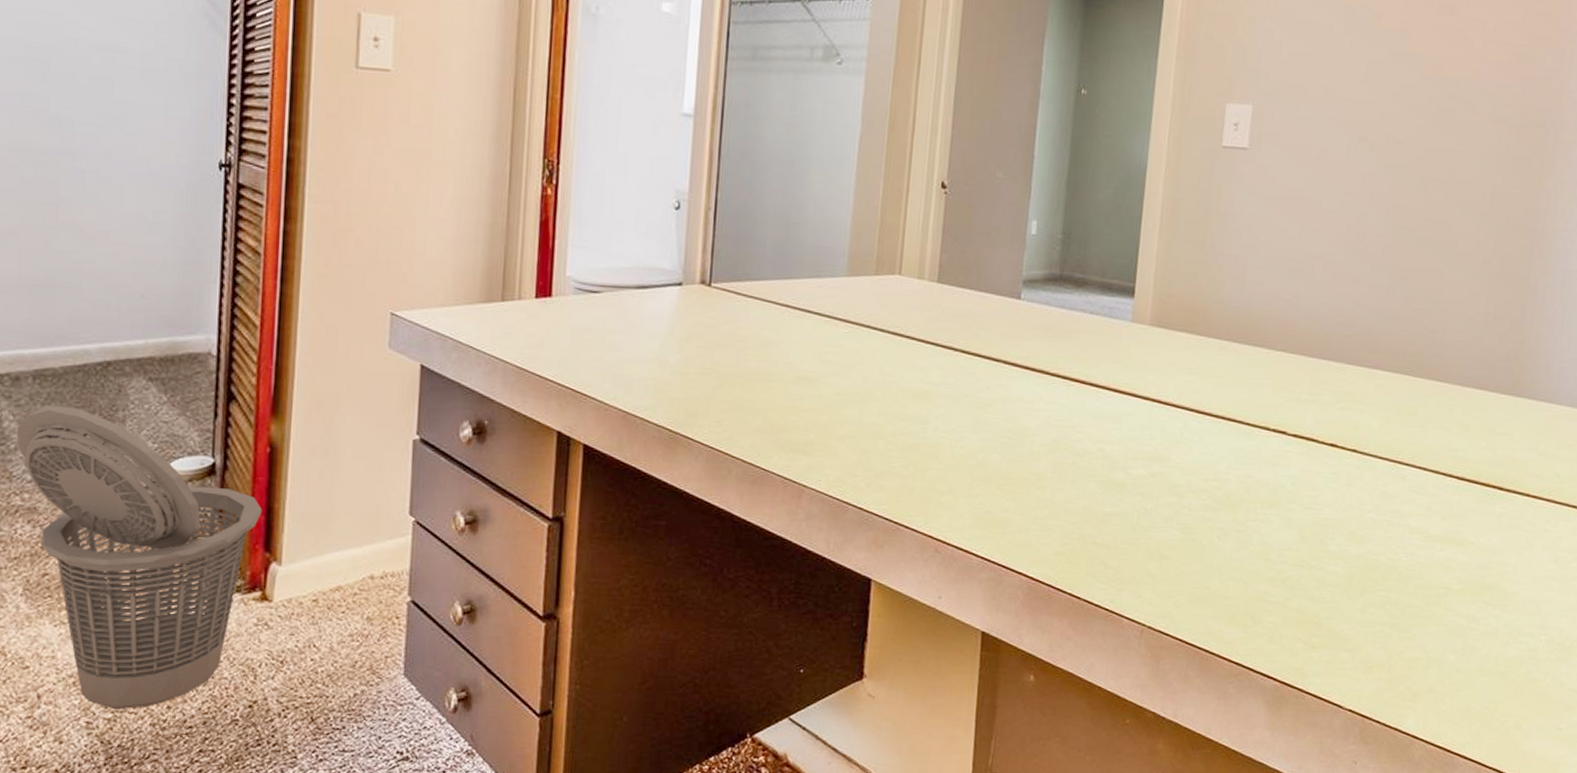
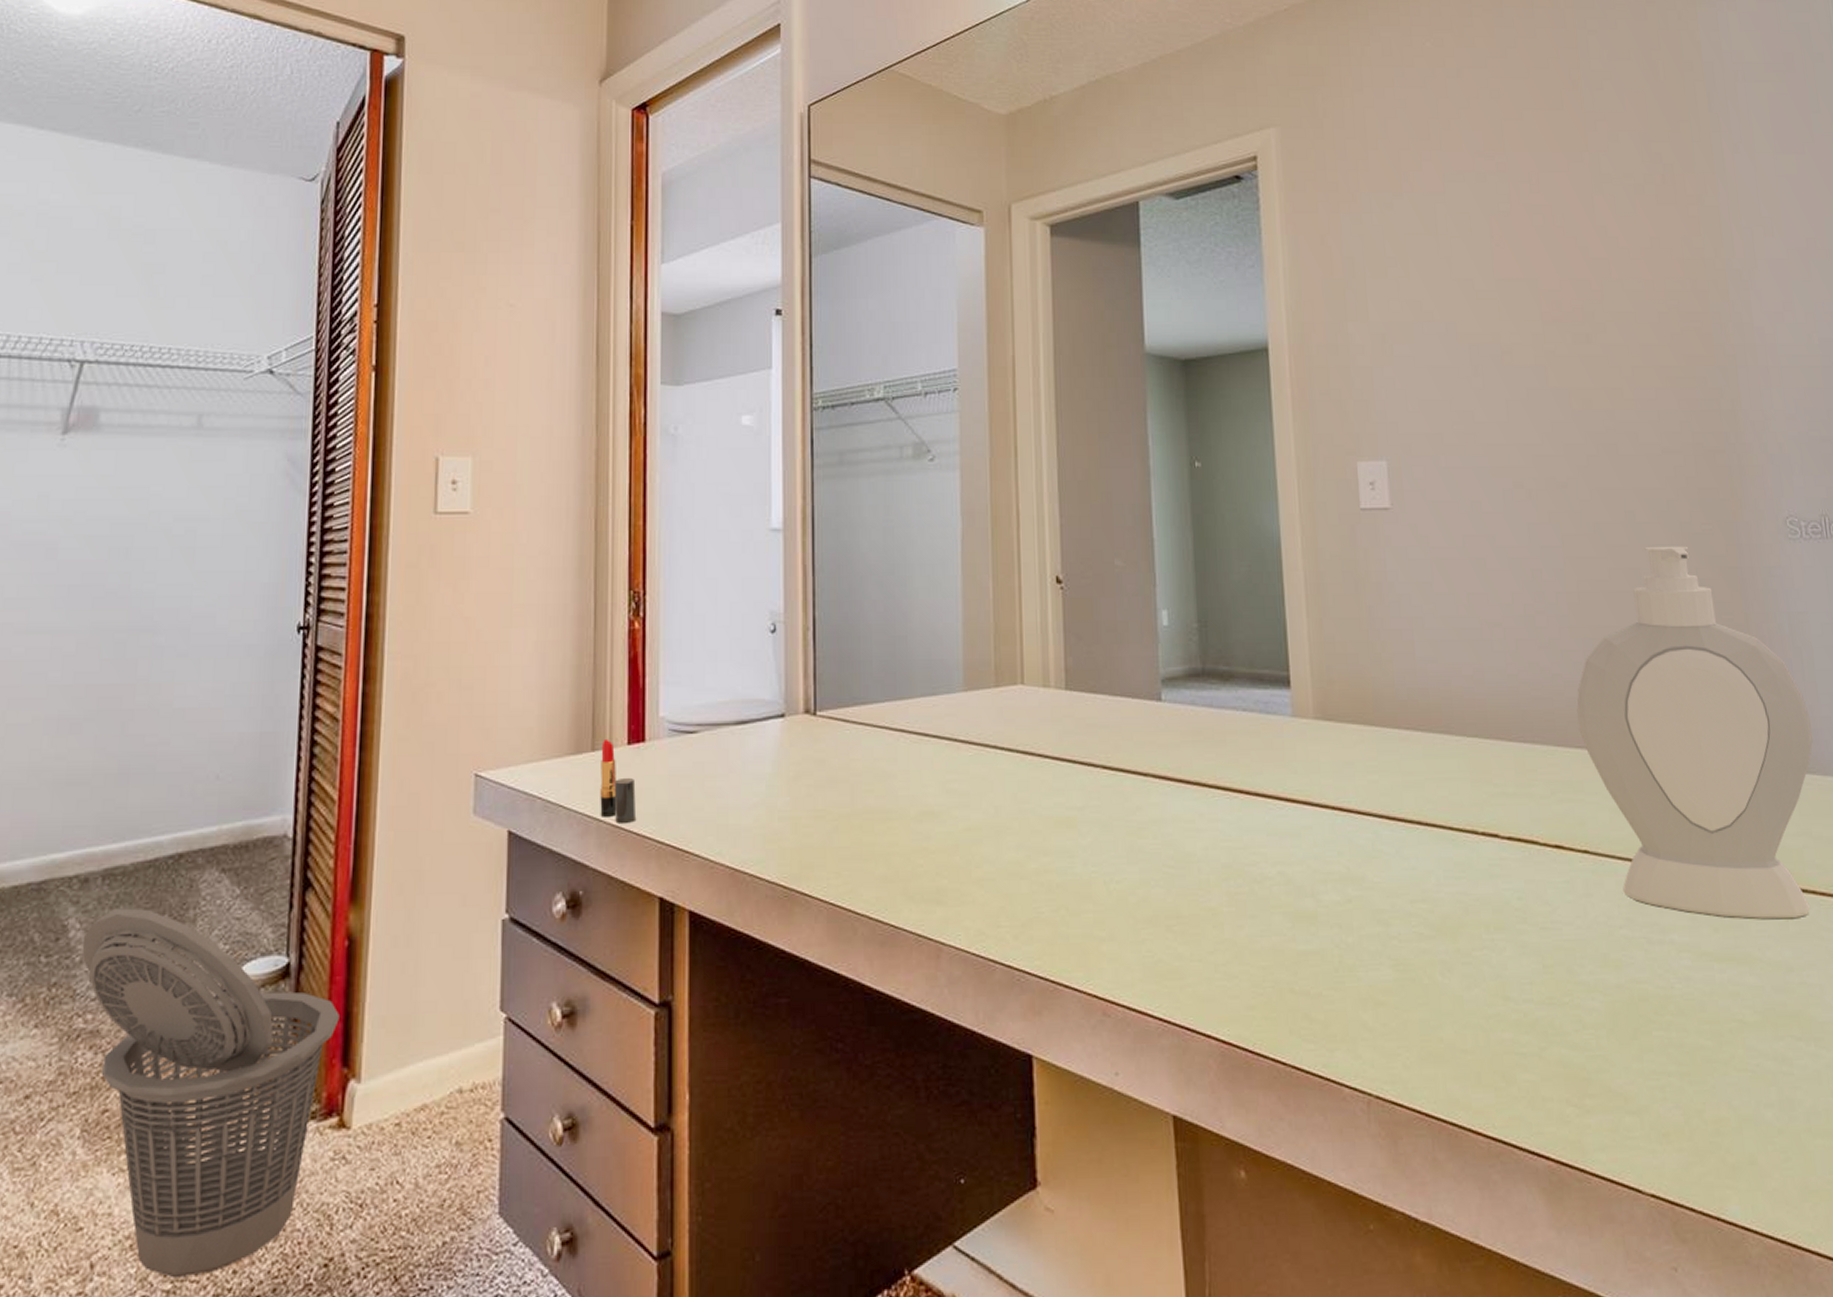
lipstick: none [507,292,541,367] -> present [600,740,637,825]
soap bottle: none [1370,203,1560,515] -> present [1576,546,1813,920]

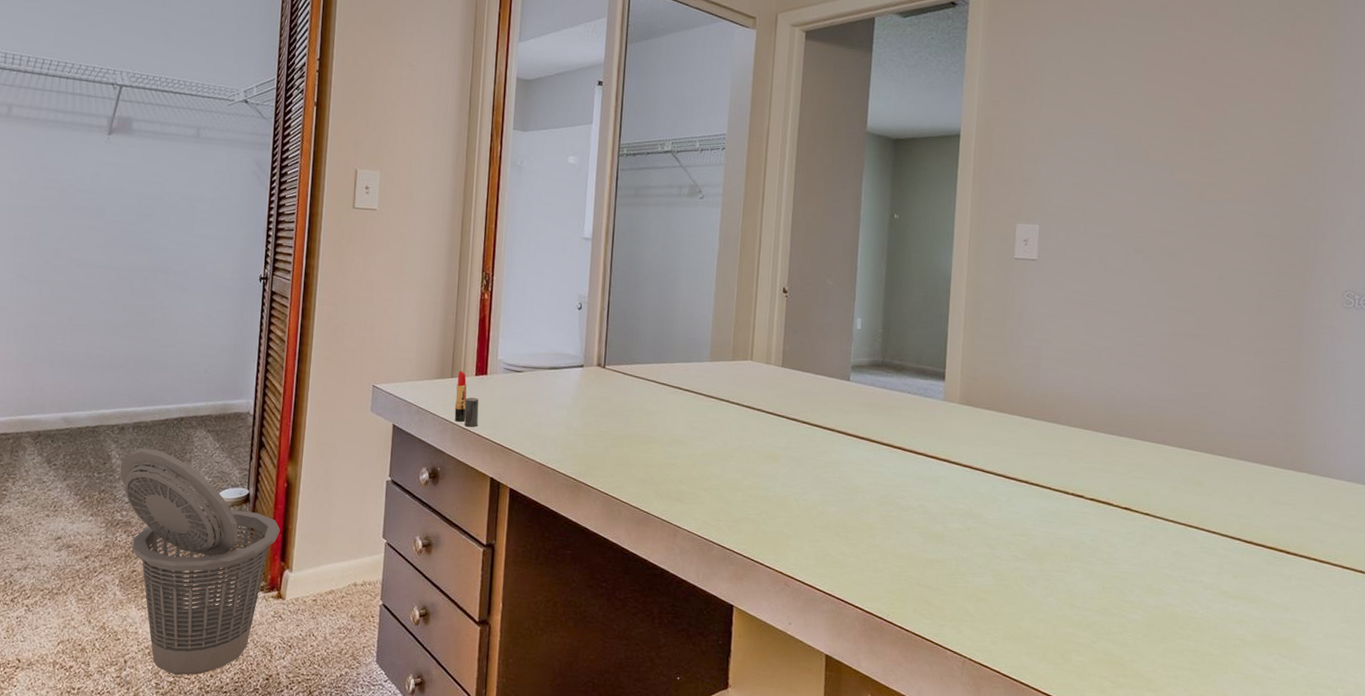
soap bottle: present [1576,546,1813,920] -> none [1156,304,1336,576]

